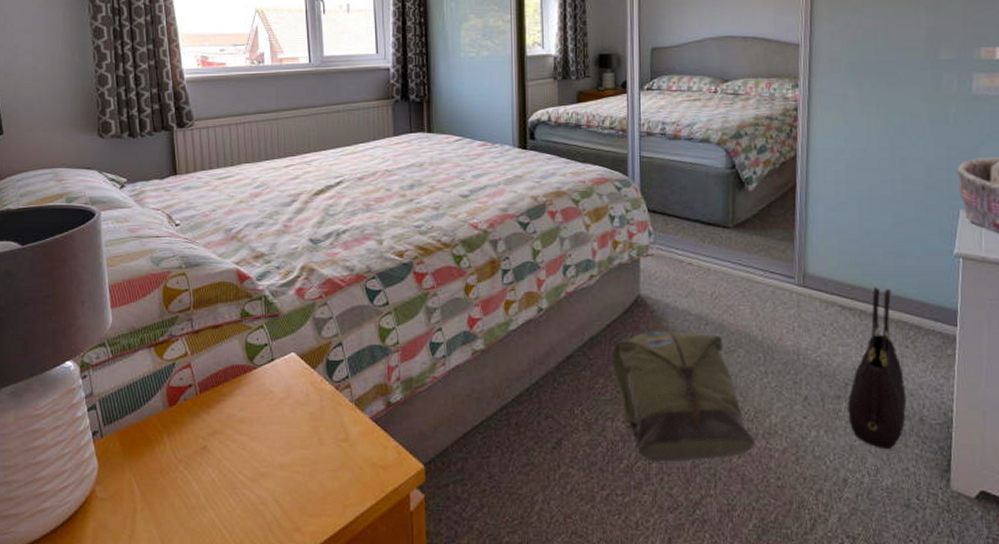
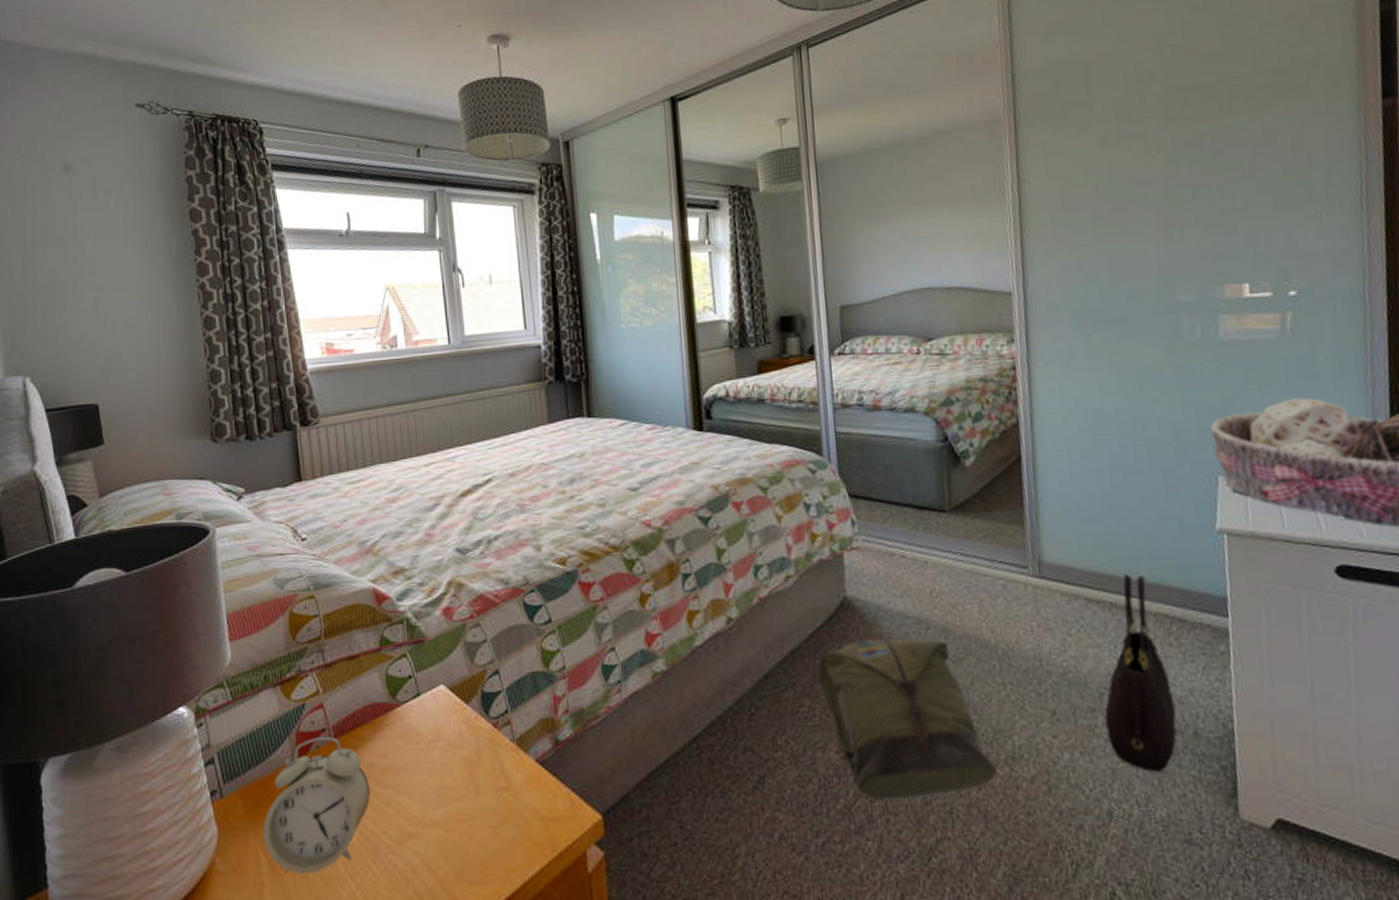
alarm clock: none [137,391,229,503] -> present [263,737,370,875]

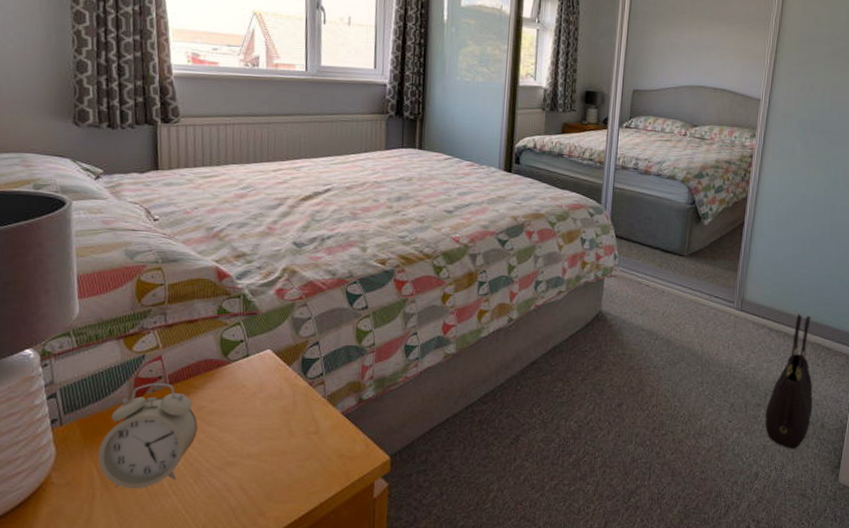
backpack: present [818,636,998,801] -> none [571,343,687,458]

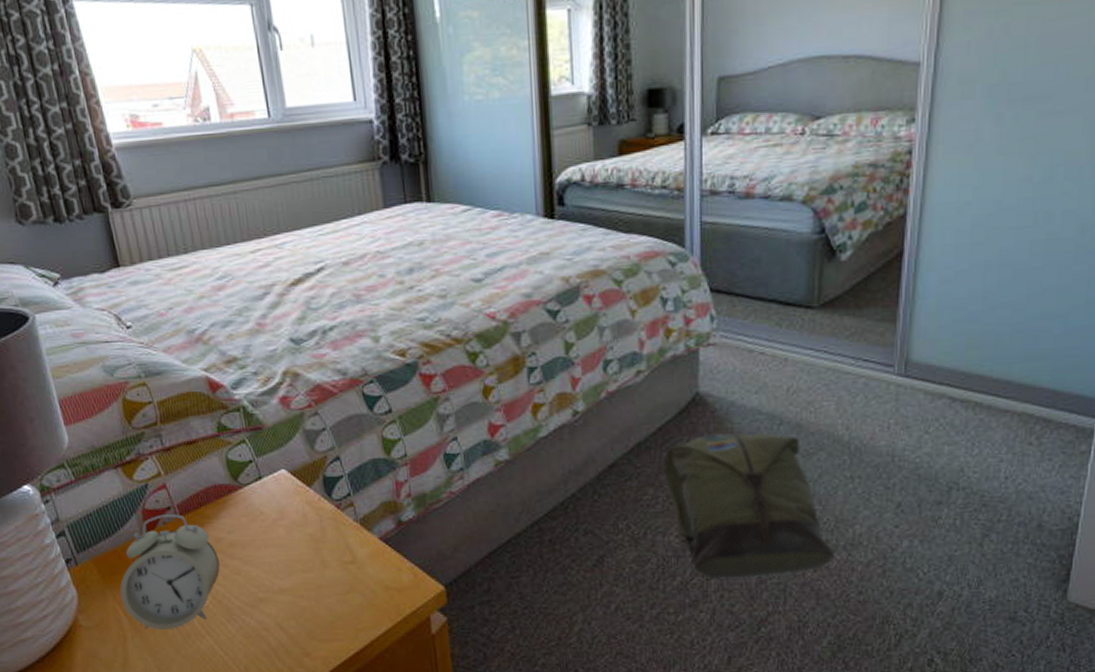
backpack: none [571,343,687,458] -> present [665,431,835,579]
handbag: present [765,314,813,450] -> none [949,374,1024,560]

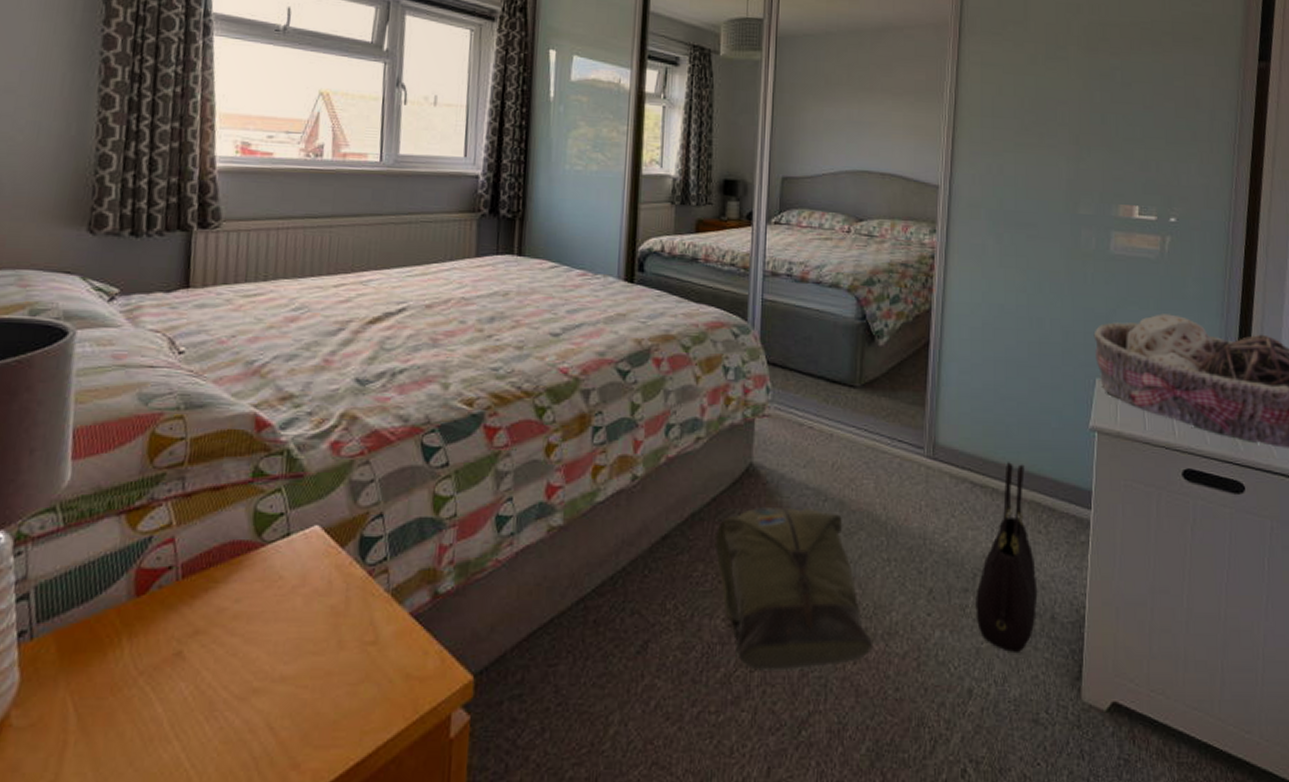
alarm clock: present [119,514,220,631] -> none [75,575,216,733]
handbag: none [949,374,1024,560] -> present [975,462,1038,654]

